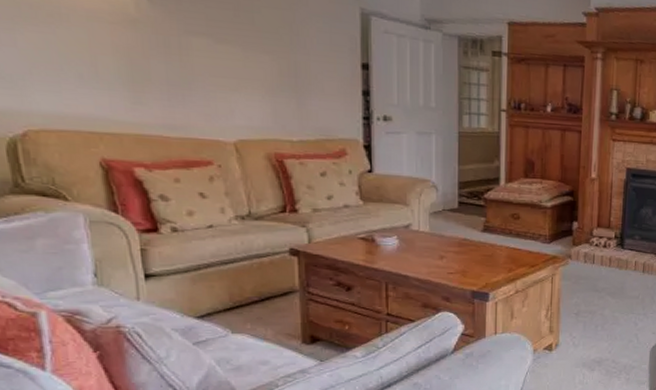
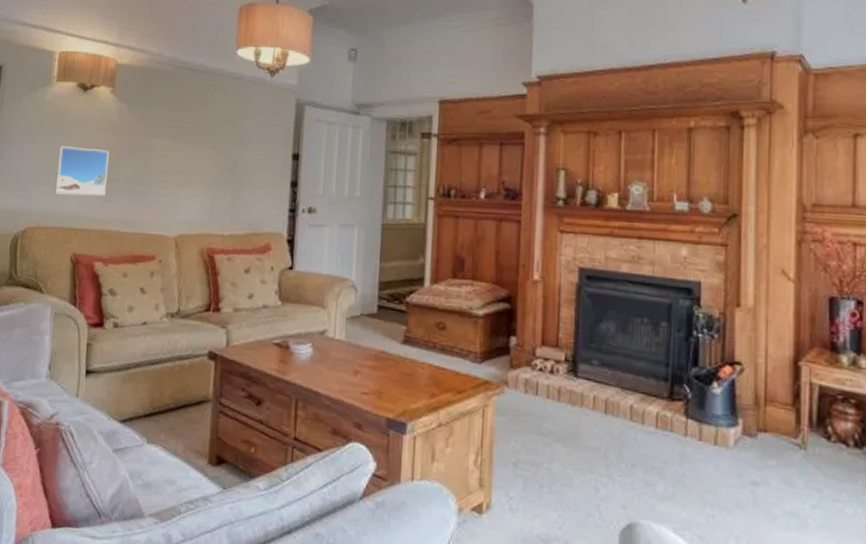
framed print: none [55,38,135,98] -> present [54,146,109,196]

